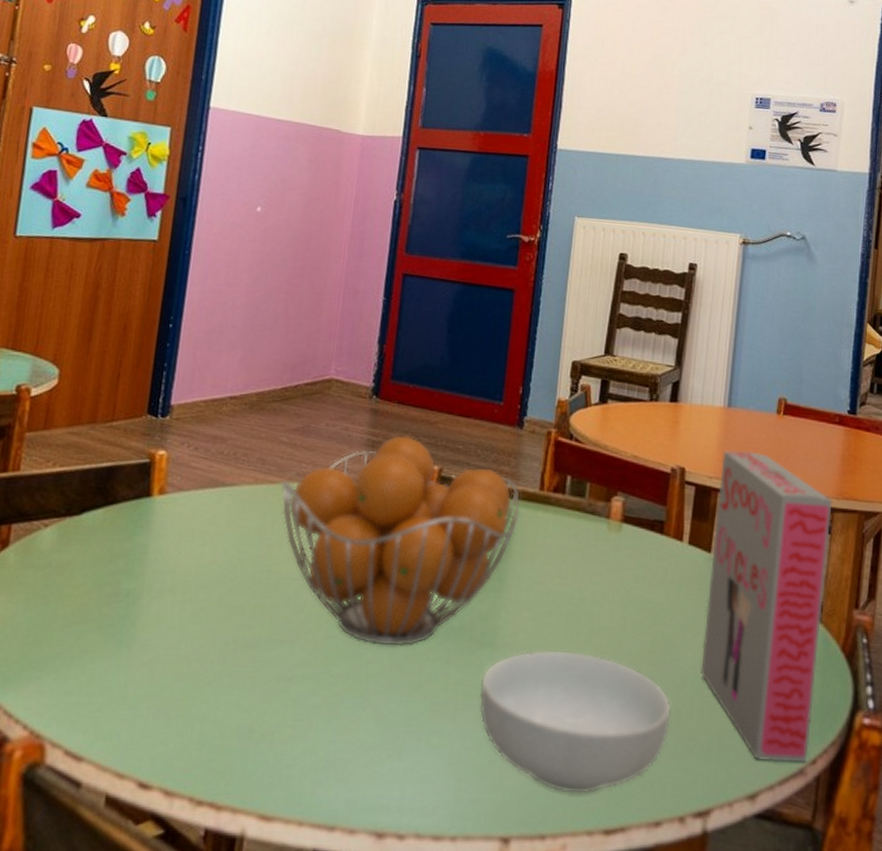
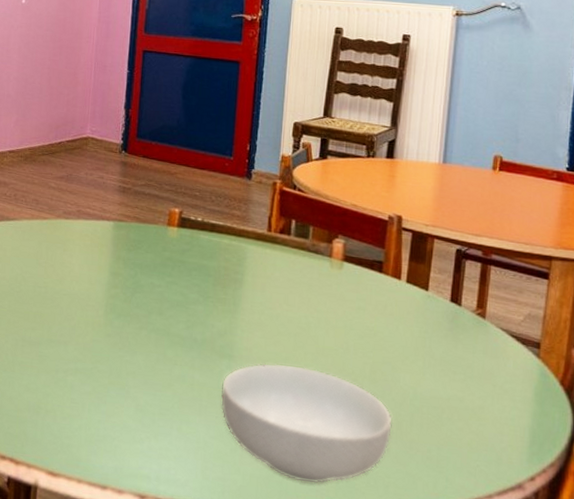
fruit basket: present [281,435,520,647] -> none [52,183,251,352]
board game: present [701,450,833,763] -> none [420,201,551,479]

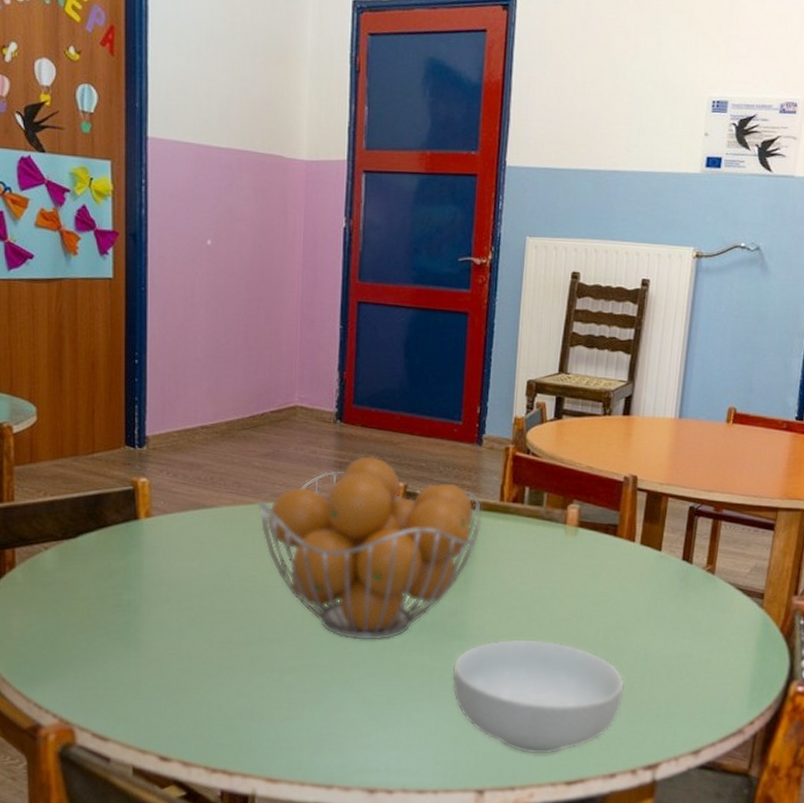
fruit basket: none [52,183,251,352] -> present [258,456,482,640]

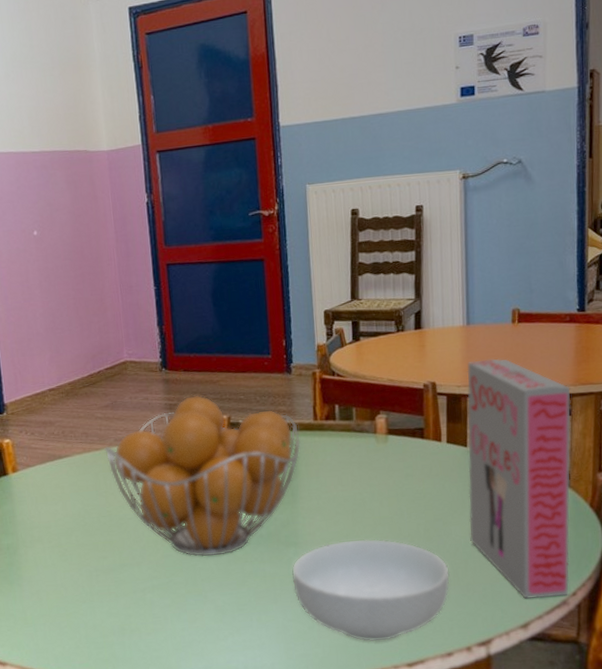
board game: none [651,458,777,725] -> present [467,358,571,599]

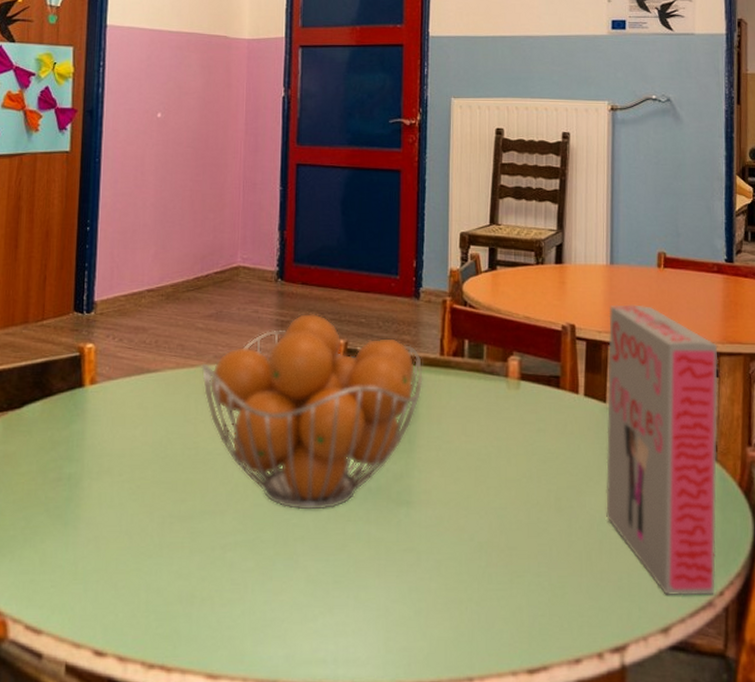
cereal bowl: present [291,539,450,642] -> none [400,504,582,637]

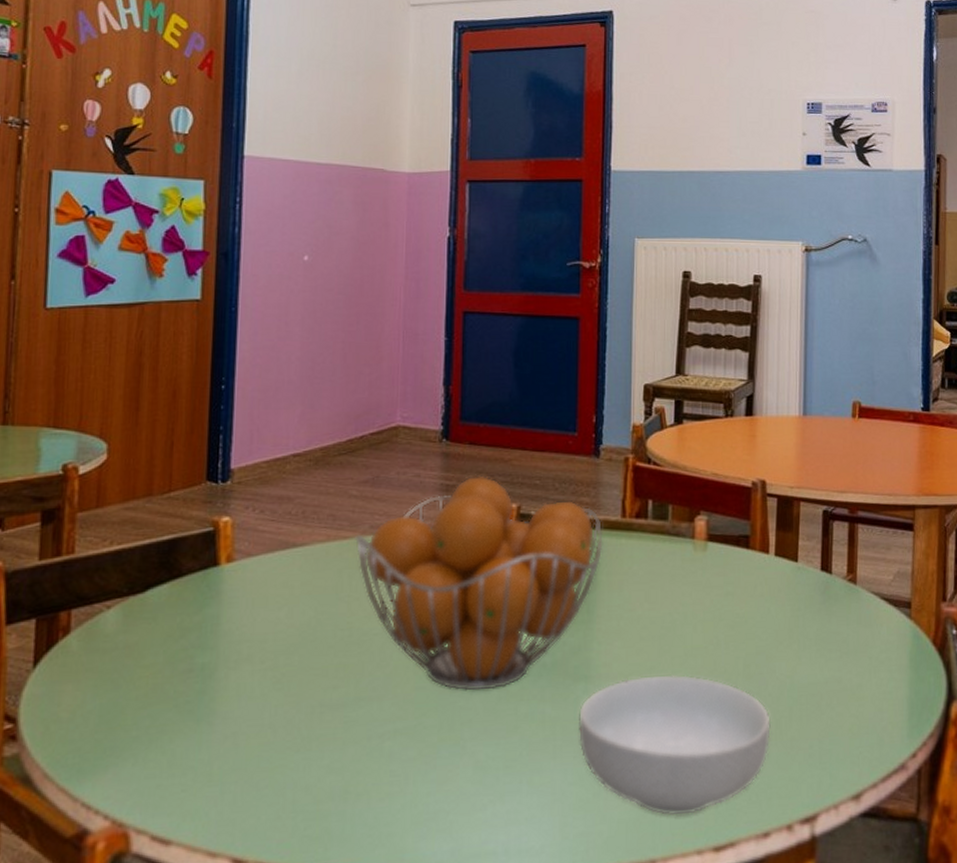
cereal bowl: none [400,504,582,637] -> present [578,674,771,816]
board game: present [606,304,718,596] -> none [796,457,914,760]

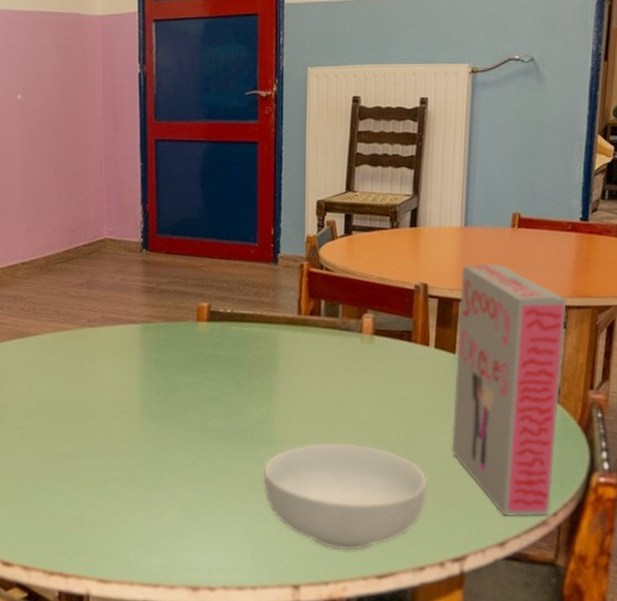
fruit basket: present [355,476,603,691] -> none [76,280,282,450]
board game: none [796,457,914,760] -> present [452,263,567,517]

